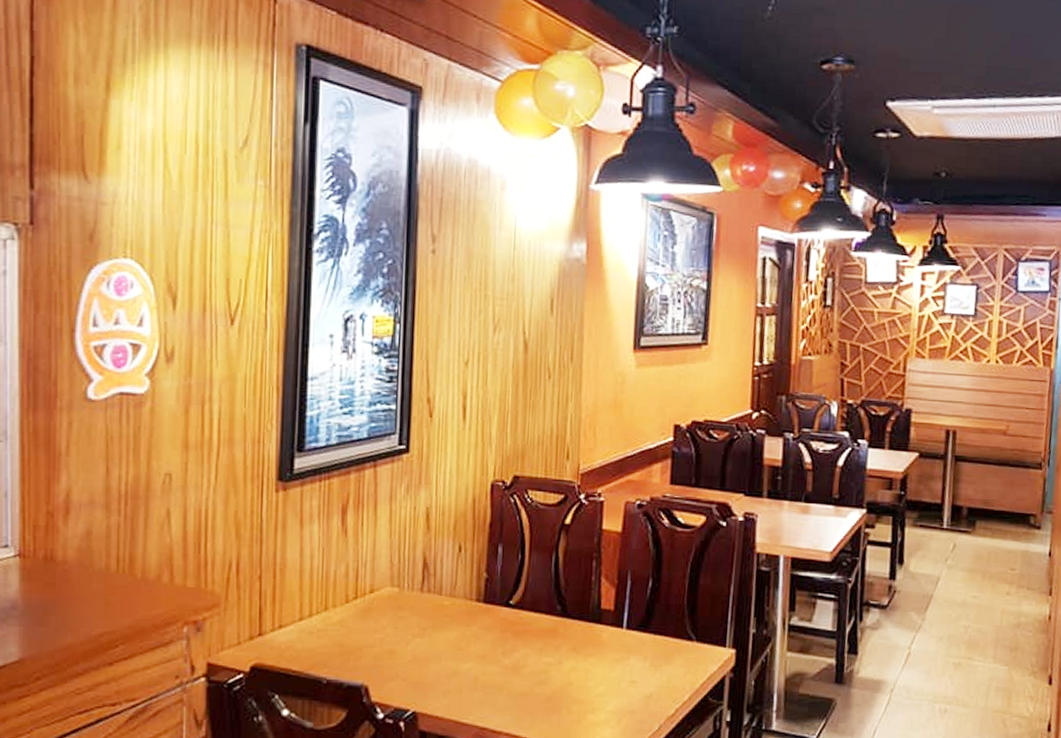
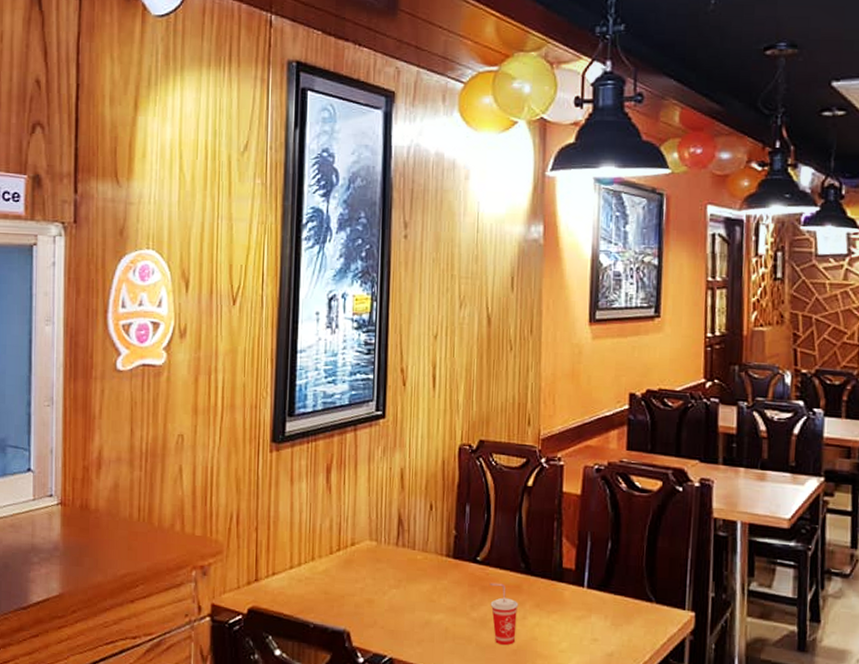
beverage cup: none [523,627,554,693] -> present [490,582,519,646]

